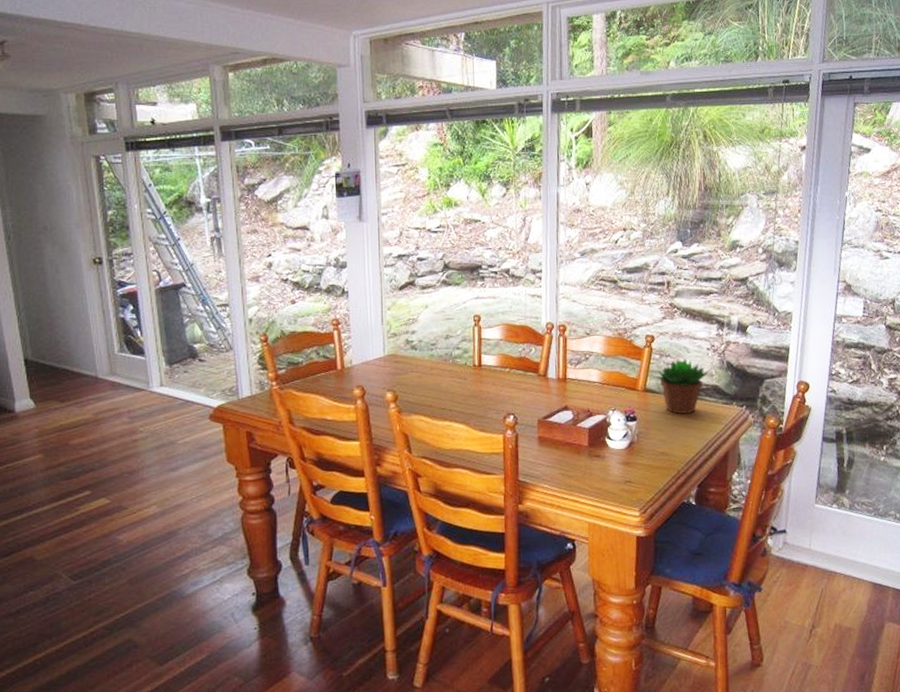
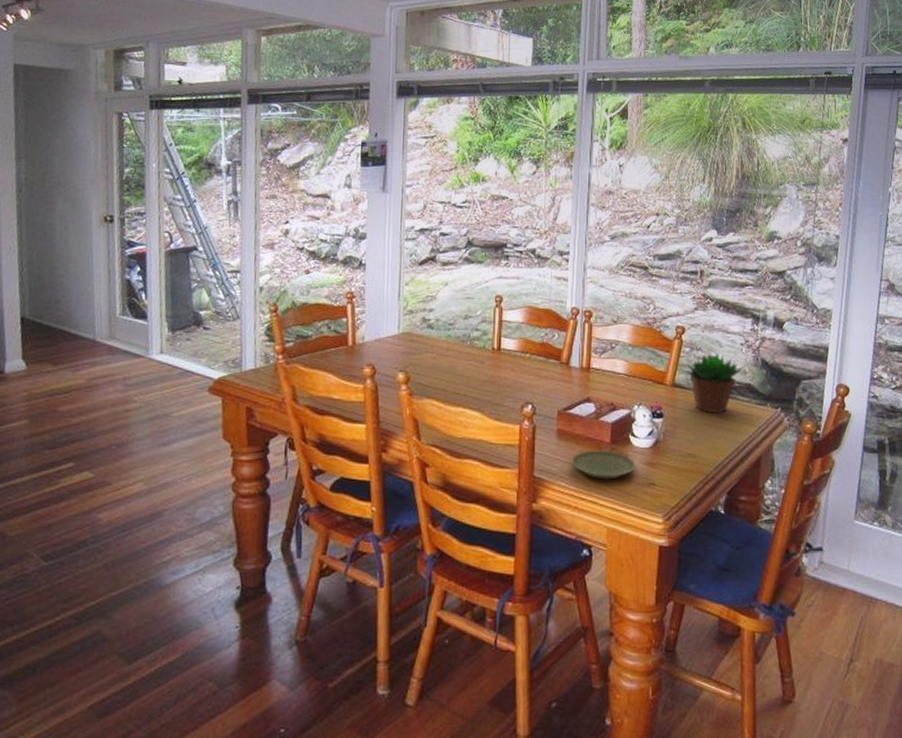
plate: none [552,453,613,480] -> present [571,450,636,480]

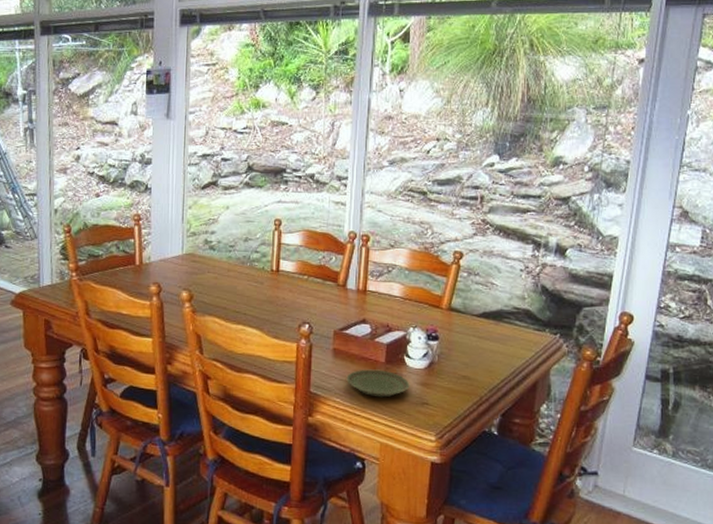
succulent plant: present [683,353,744,413] -> none [460,278,523,337]

